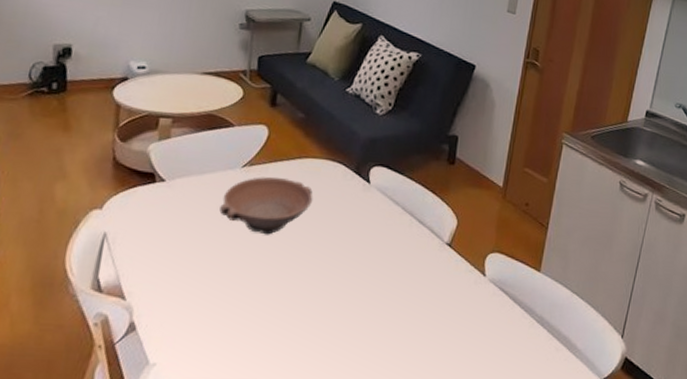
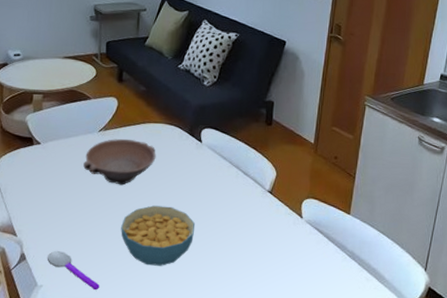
spoon: none [163,319,232,369] -> present [46,251,100,291]
cereal bowl: none [263,260,356,337] -> present [121,205,195,266]

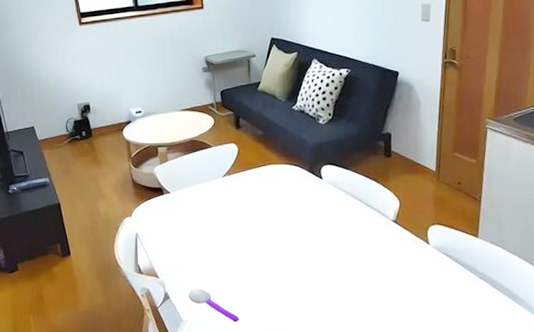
bowl: present [83,139,156,185] -> none [212,182,280,226]
cereal bowl: present [121,205,195,266] -> none [253,242,323,297]

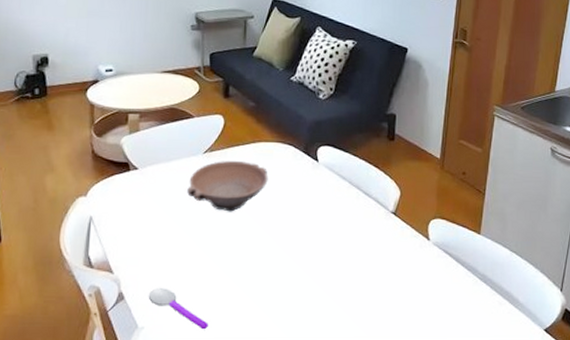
bowl: none [212,182,280,226] -> present [187,161,268,212]

